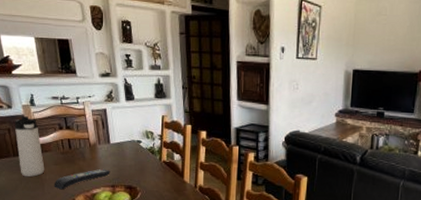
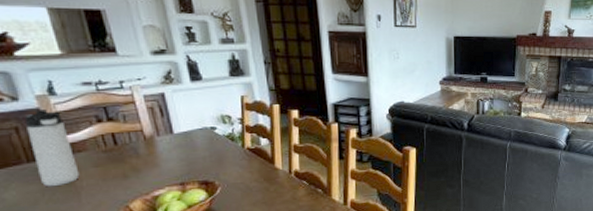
remote control: present [54,168,110,190] -> none [95,164,177,197]

